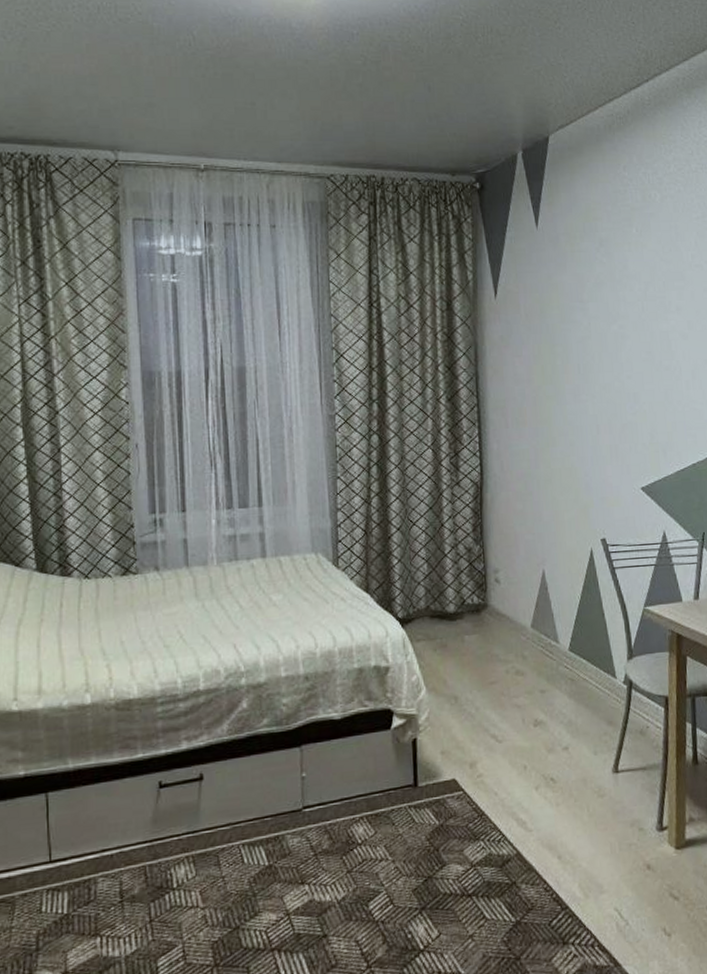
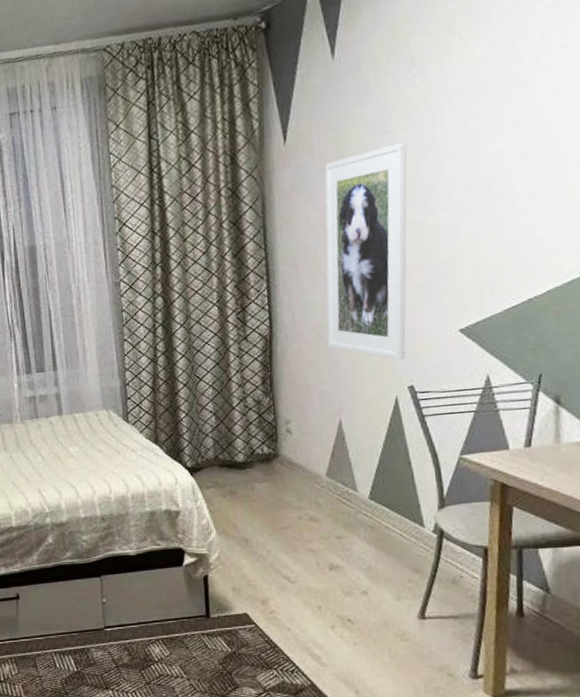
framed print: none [530,312,599,513] -> present [325,142,407,360]

